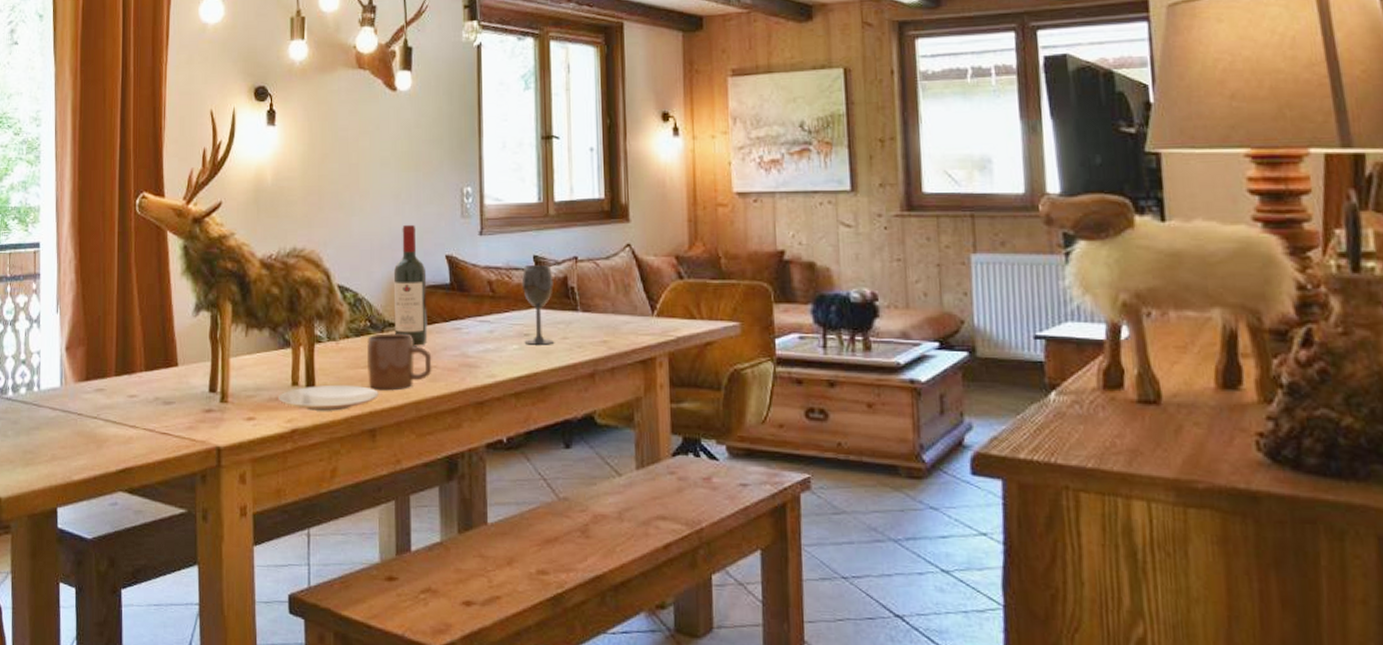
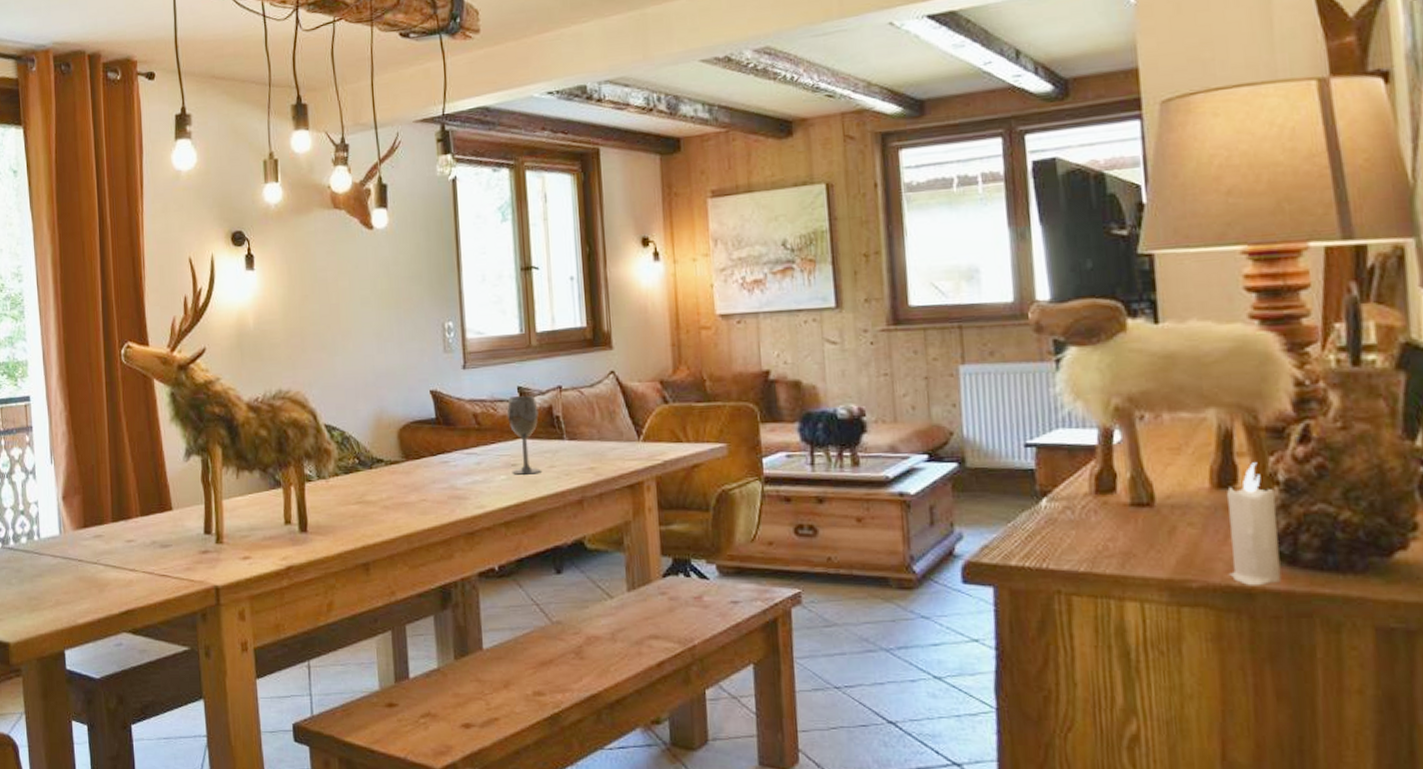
plate: present [279,384,379,411] -> none [272,521,370,548]
mug: present [366,333,432,389] -> none [356,469,422,524]
wine bottle: present [393,224,428,346] -> none [379,361,416,481]
candle: none [1231,364,1286,490] -> present [1226,462,1282,586]

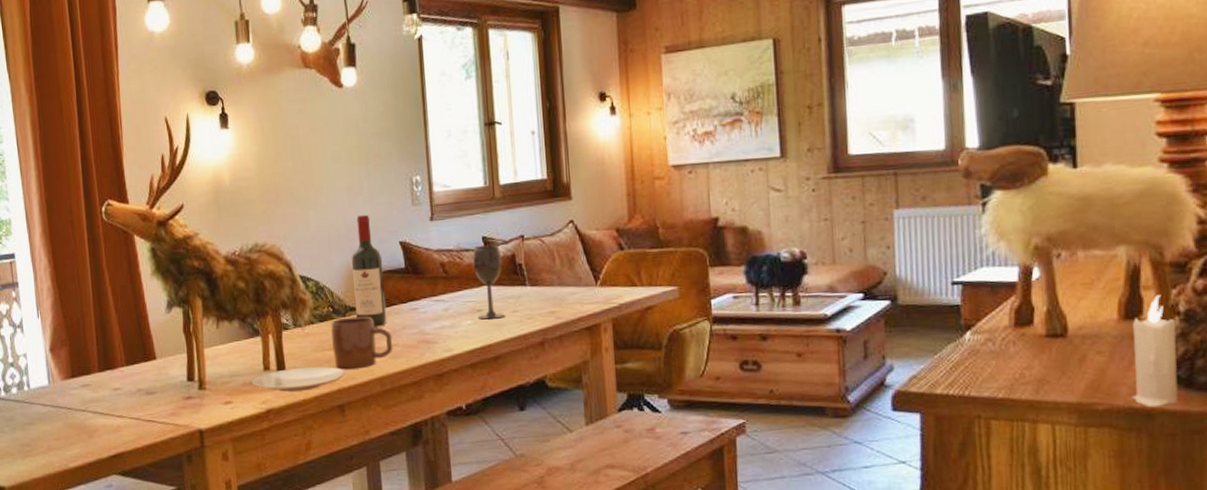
plate: none [272,521,370,548] -> present [252,366,345,392]
mug: none [356,469,422,524] -> present [331,316,393,369]
wine bottle: none [379,361,416,481] -> present [351,214,387,327]

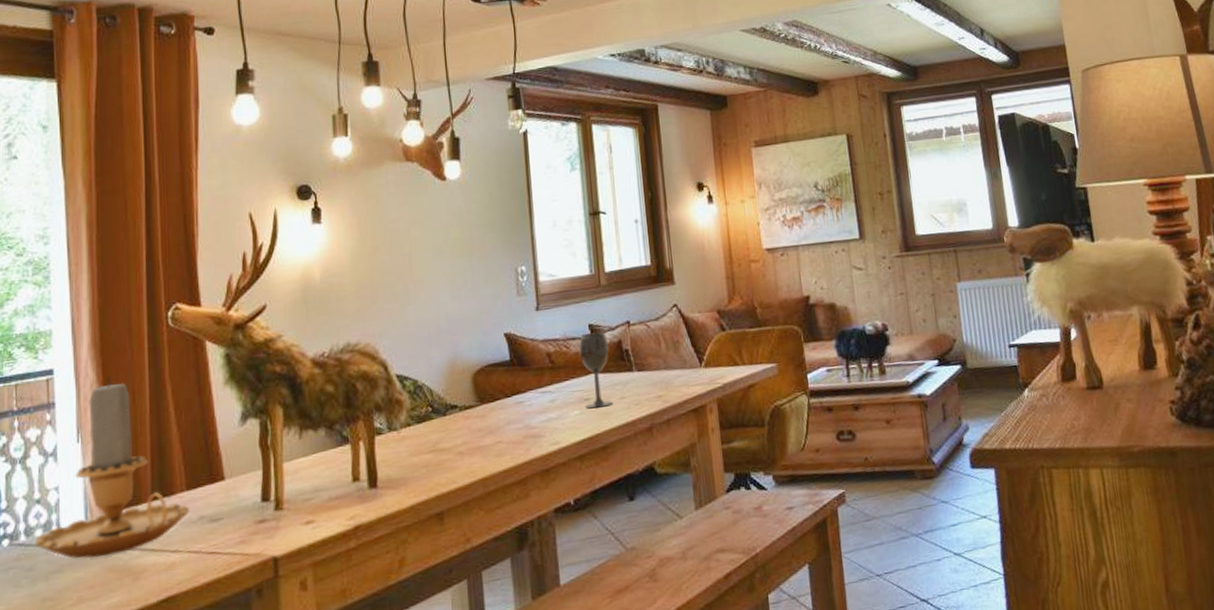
candlestick: none [12,262,130,416] -> present [35,375,190,559]
plate: present [252,366,345,392] -> none [339,471,444,504]
mug: present [331,316,393,369] -> none [429,414,497,473]
wine bottle: present [351,214,387,327] -> none [452,307,491,425]
candle: present [1131,295,1178,408] -> none [1150,347,1192,446]

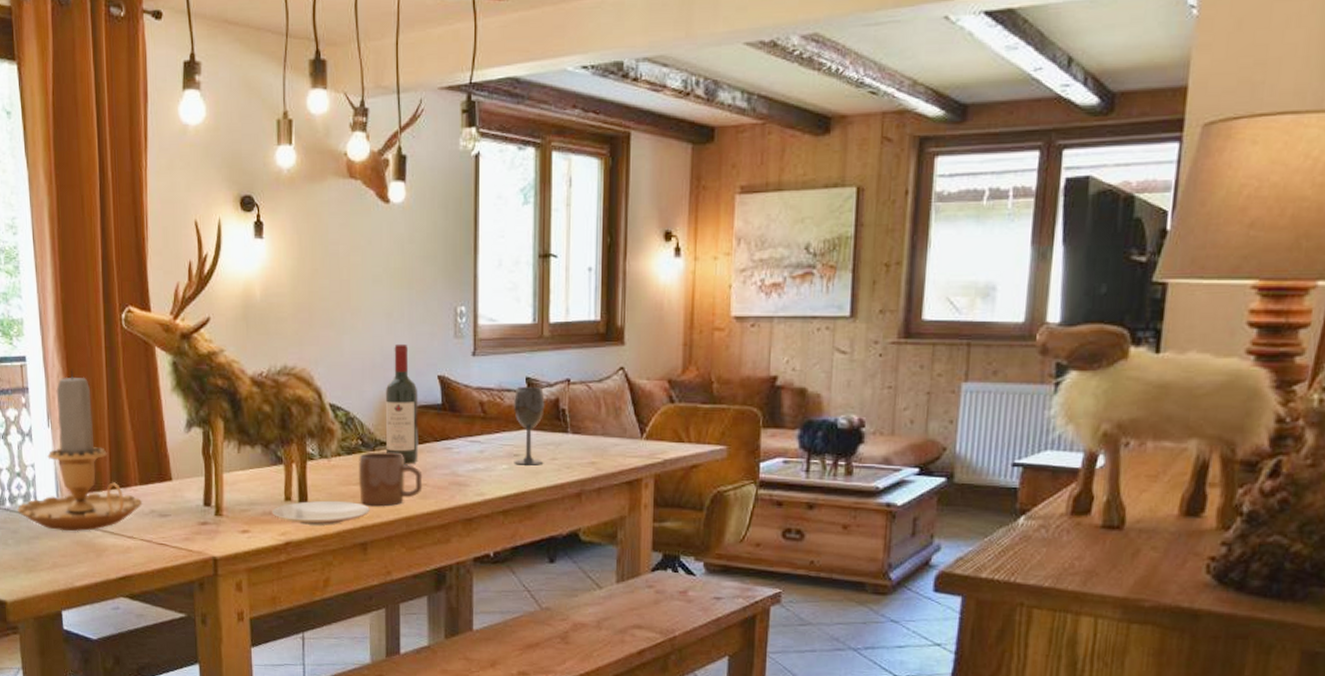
plate: none [339,471,444,504] -> present [272,500,370,525]
mug: none [429,414,497,473] -> present [358,452,423,506]
wine bottle: none [452,307,491,425] -> present [385,343,419,465]

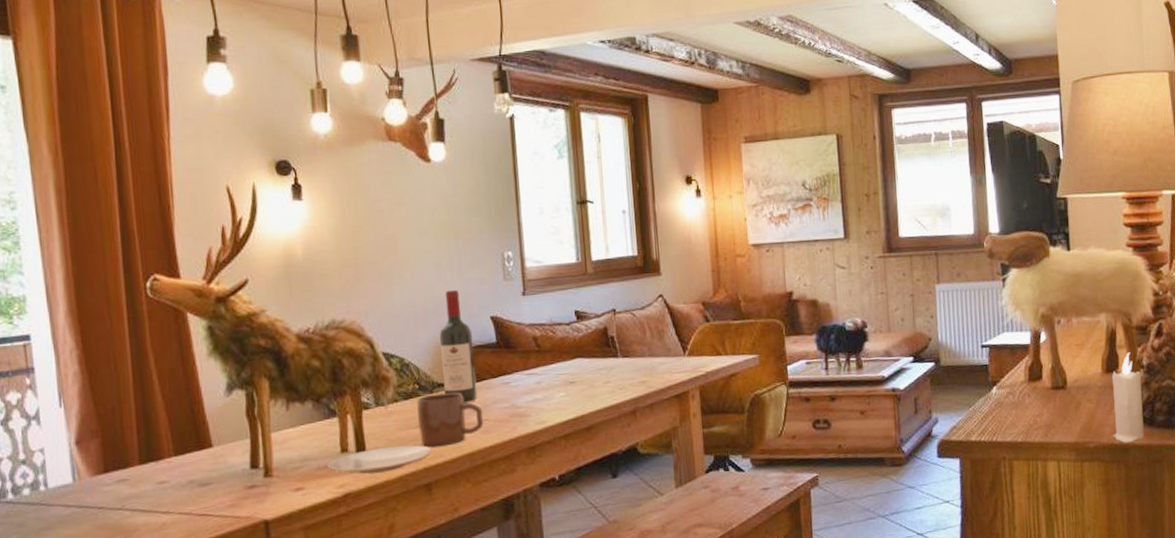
candlestick: present [17,369,143,531] -> none [23,343,179,517]
wine glass: present [513,387,545,465] -> none [564,319,598,391]
candle: none [1179,493,1237,609] -> present [1111,352,1145,443]

